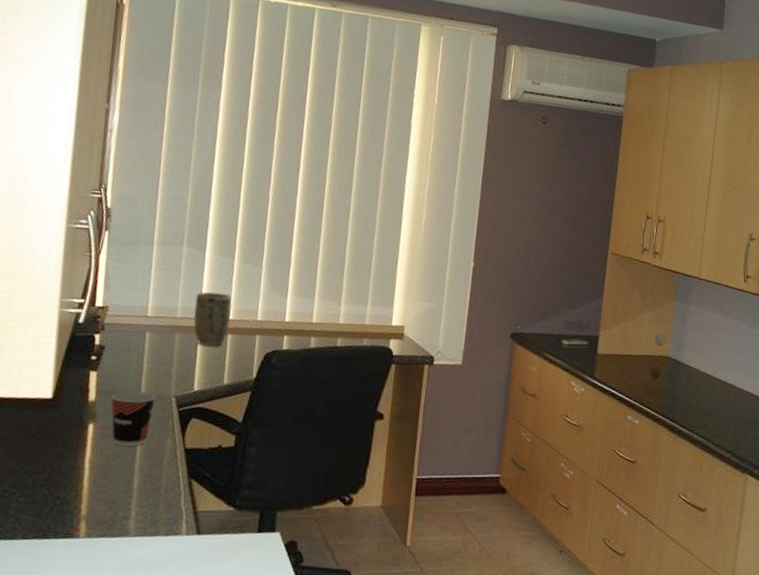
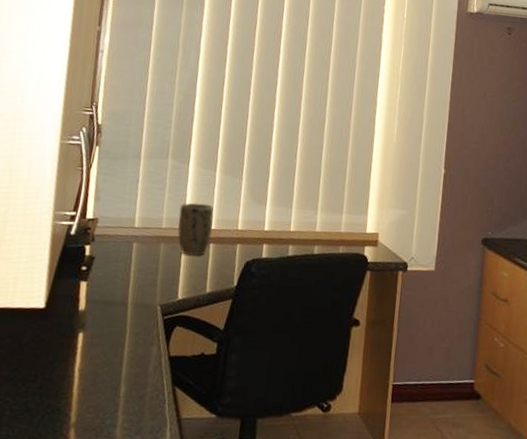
cup: present [111,391,157,447] -> none [100,300,143,355]

